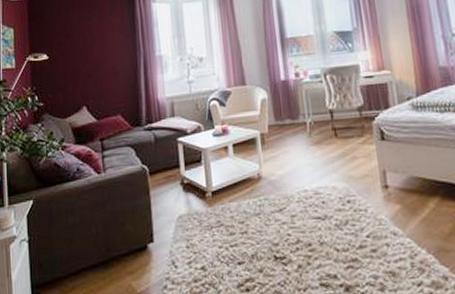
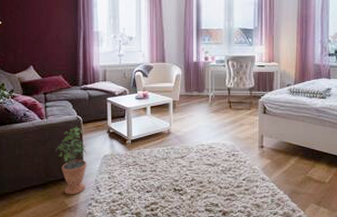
potted plant: none [117,177,158,275] -> present [55,125,87,195]

